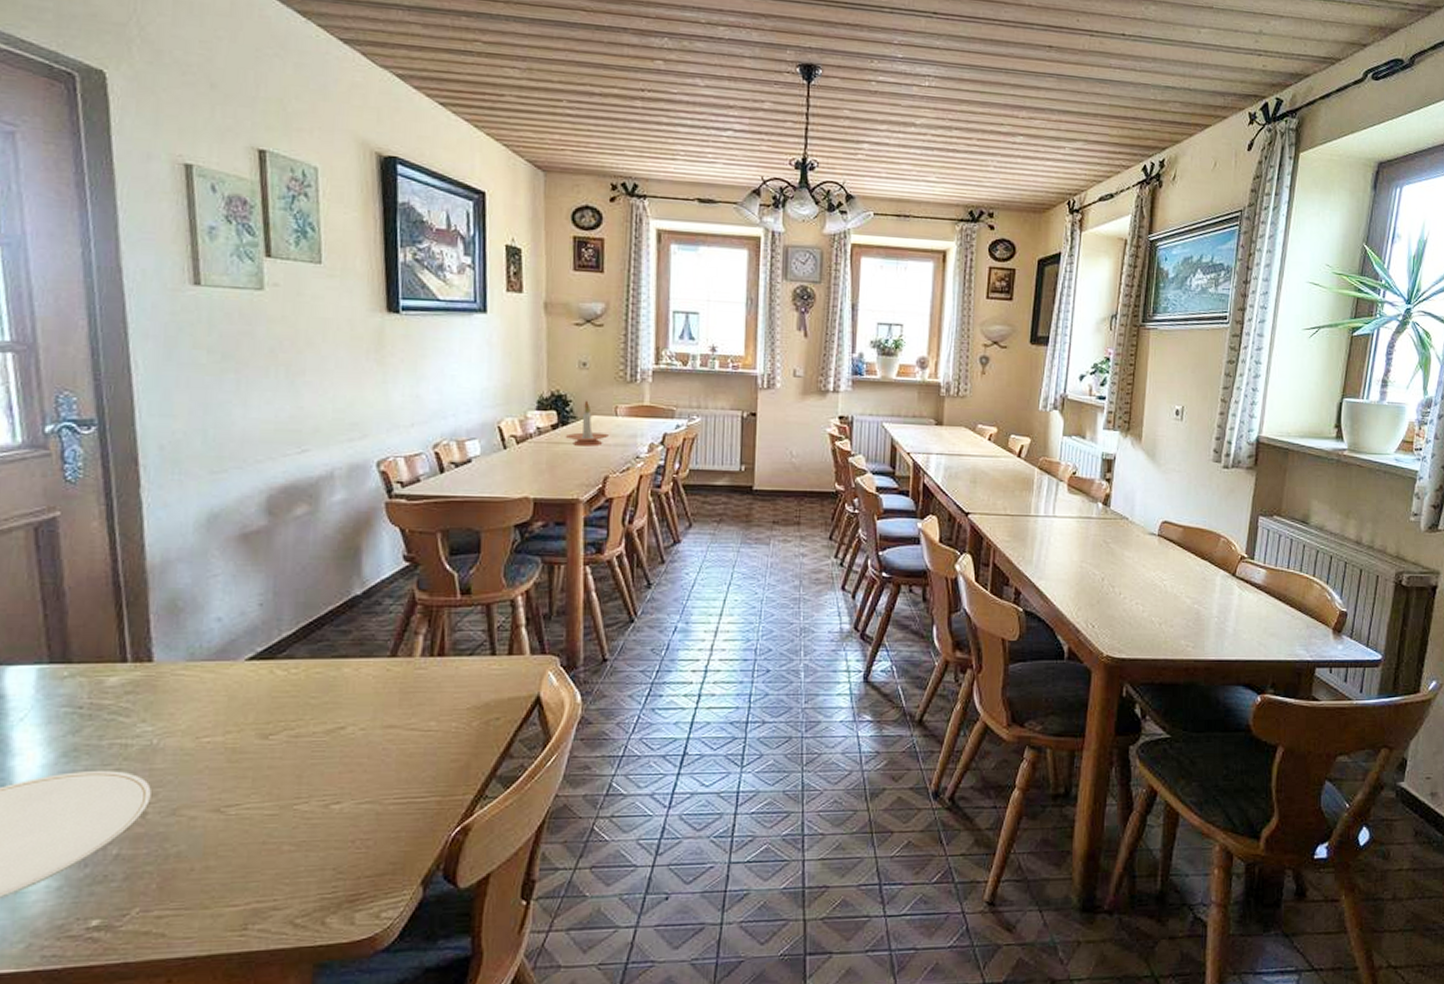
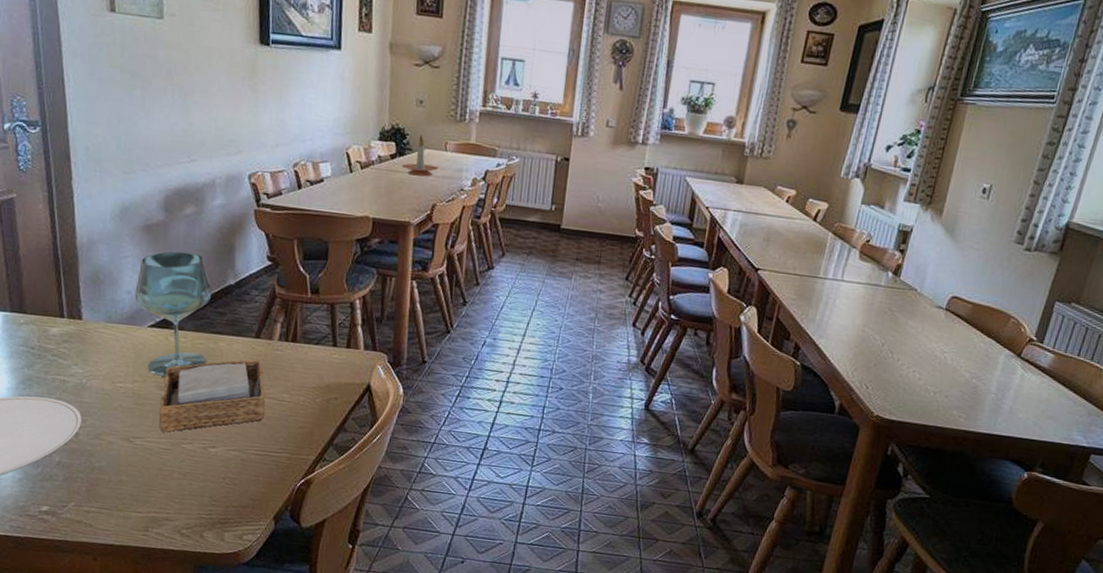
wine glass: none [227,561,332,721] -> present [135,251,212,377]
napkin holder: none [261,683,406,793] -> present [159,359,265,432]

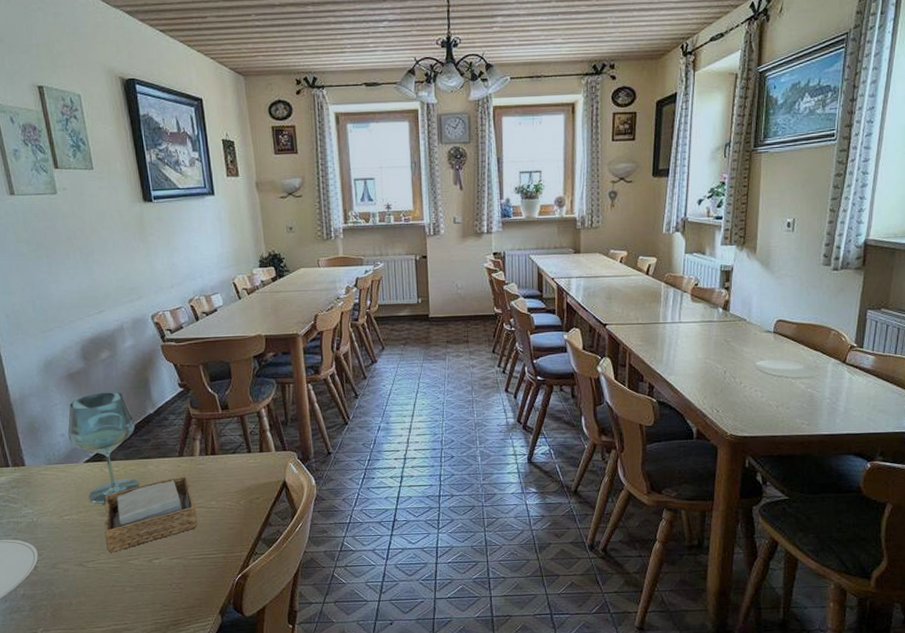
candle holder: present [401,135,440,177] -> none [282,256,316,293]
plate: none [917,338,990,368] -> present [754,359,820,380]

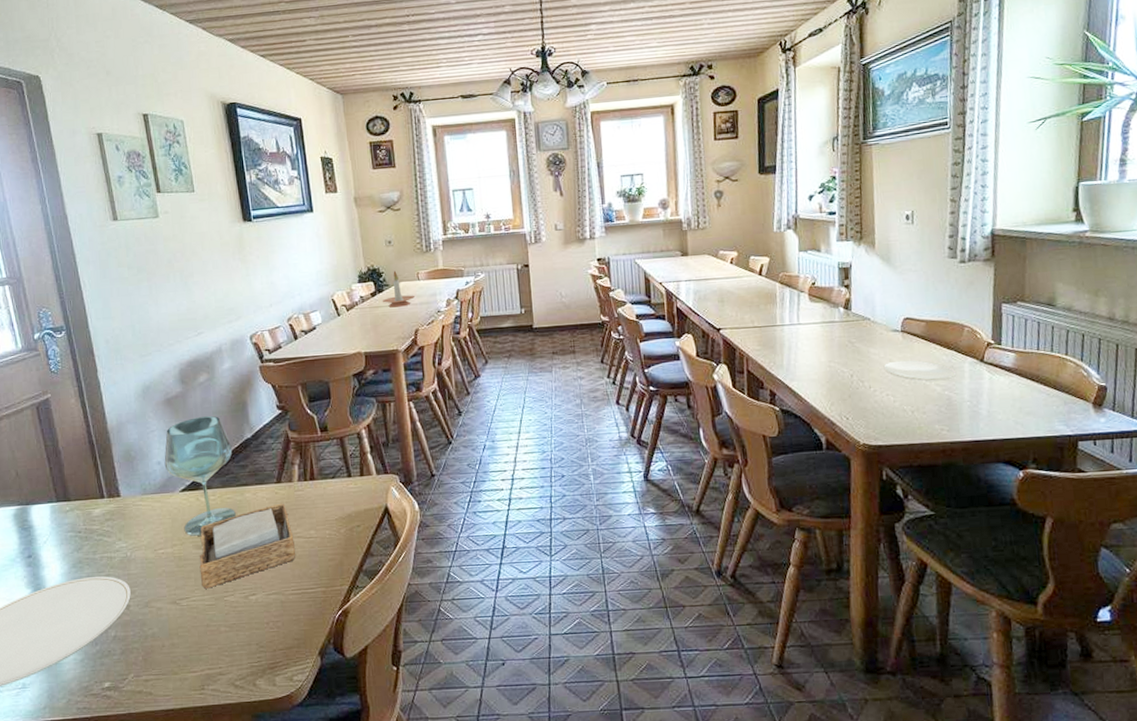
candle holder: none [282,256,316,293] -> present [382,270,416,308]

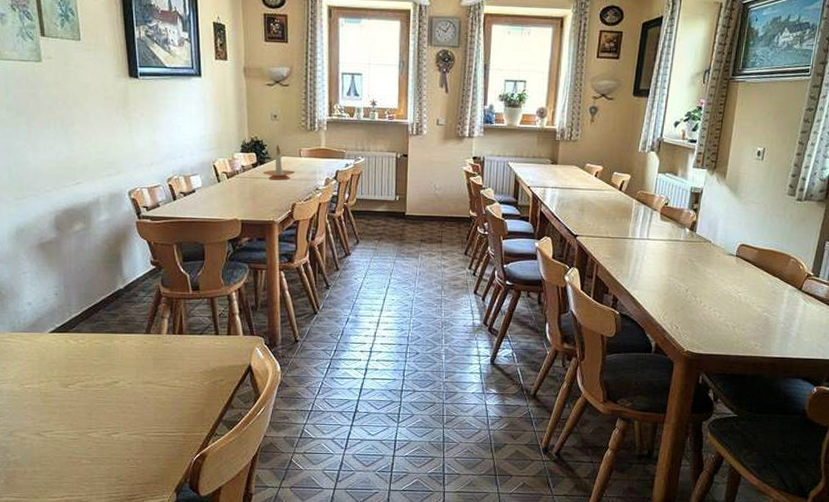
wine glass: present [164,415,236,536] -> none [35,263,104,375]
napkin holder: present [199,503,296,589] -> none [65,352,160,424]
plate: present [883,360,957,381] -> none [715,281,777,303]

